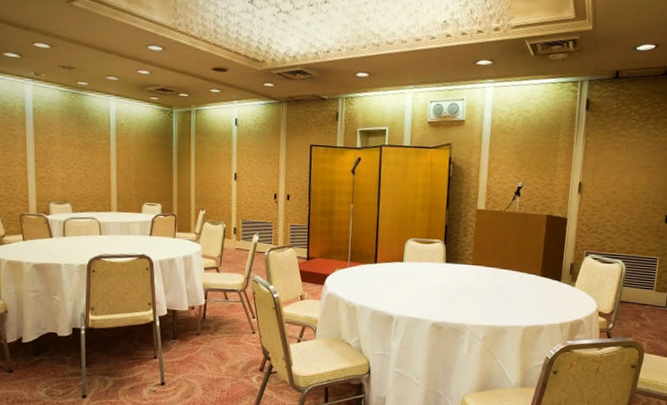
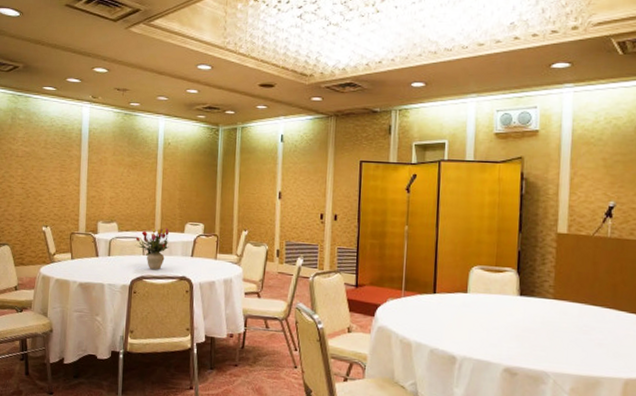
flower arrangement: none [91,207,127,250] -> present [135,227,169,270]

